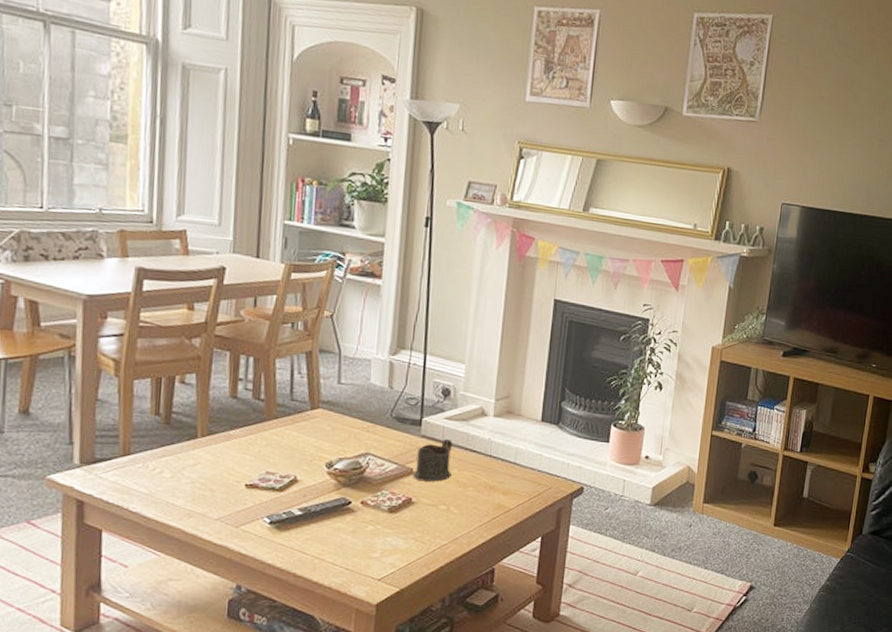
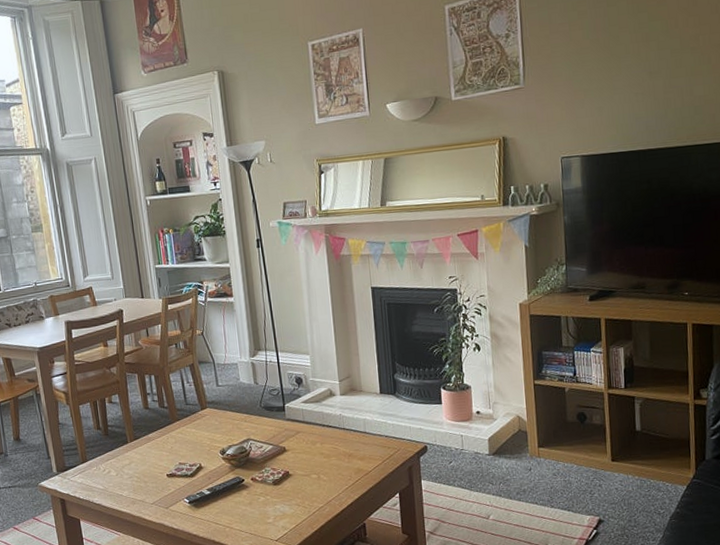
cup: present [412,438,453,482] -> none [286,419,316,457]

